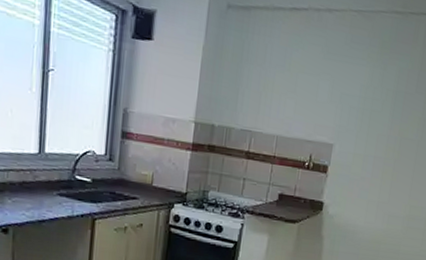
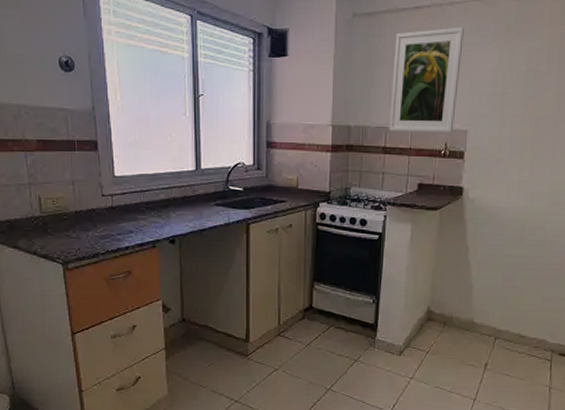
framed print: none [254,32,340,146] -> present [389,27,464,134]

